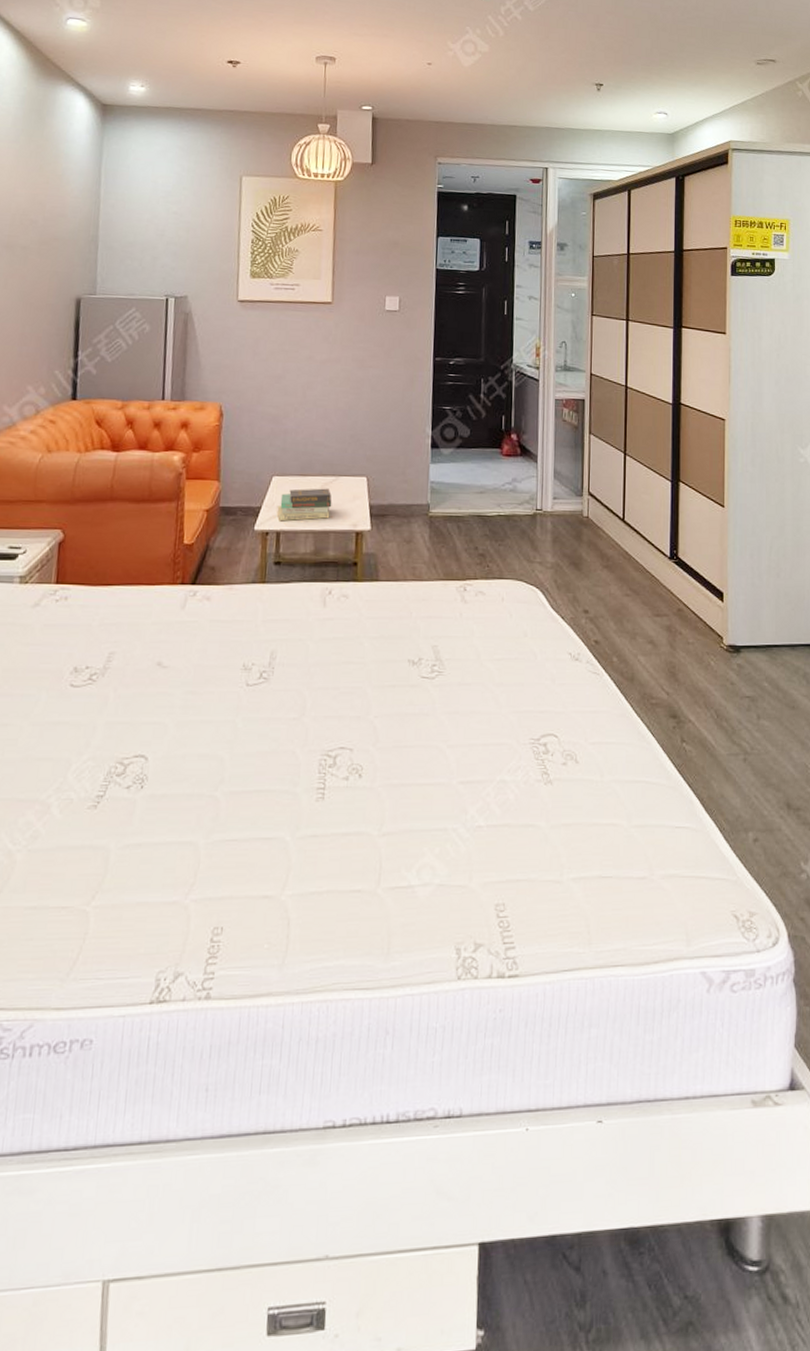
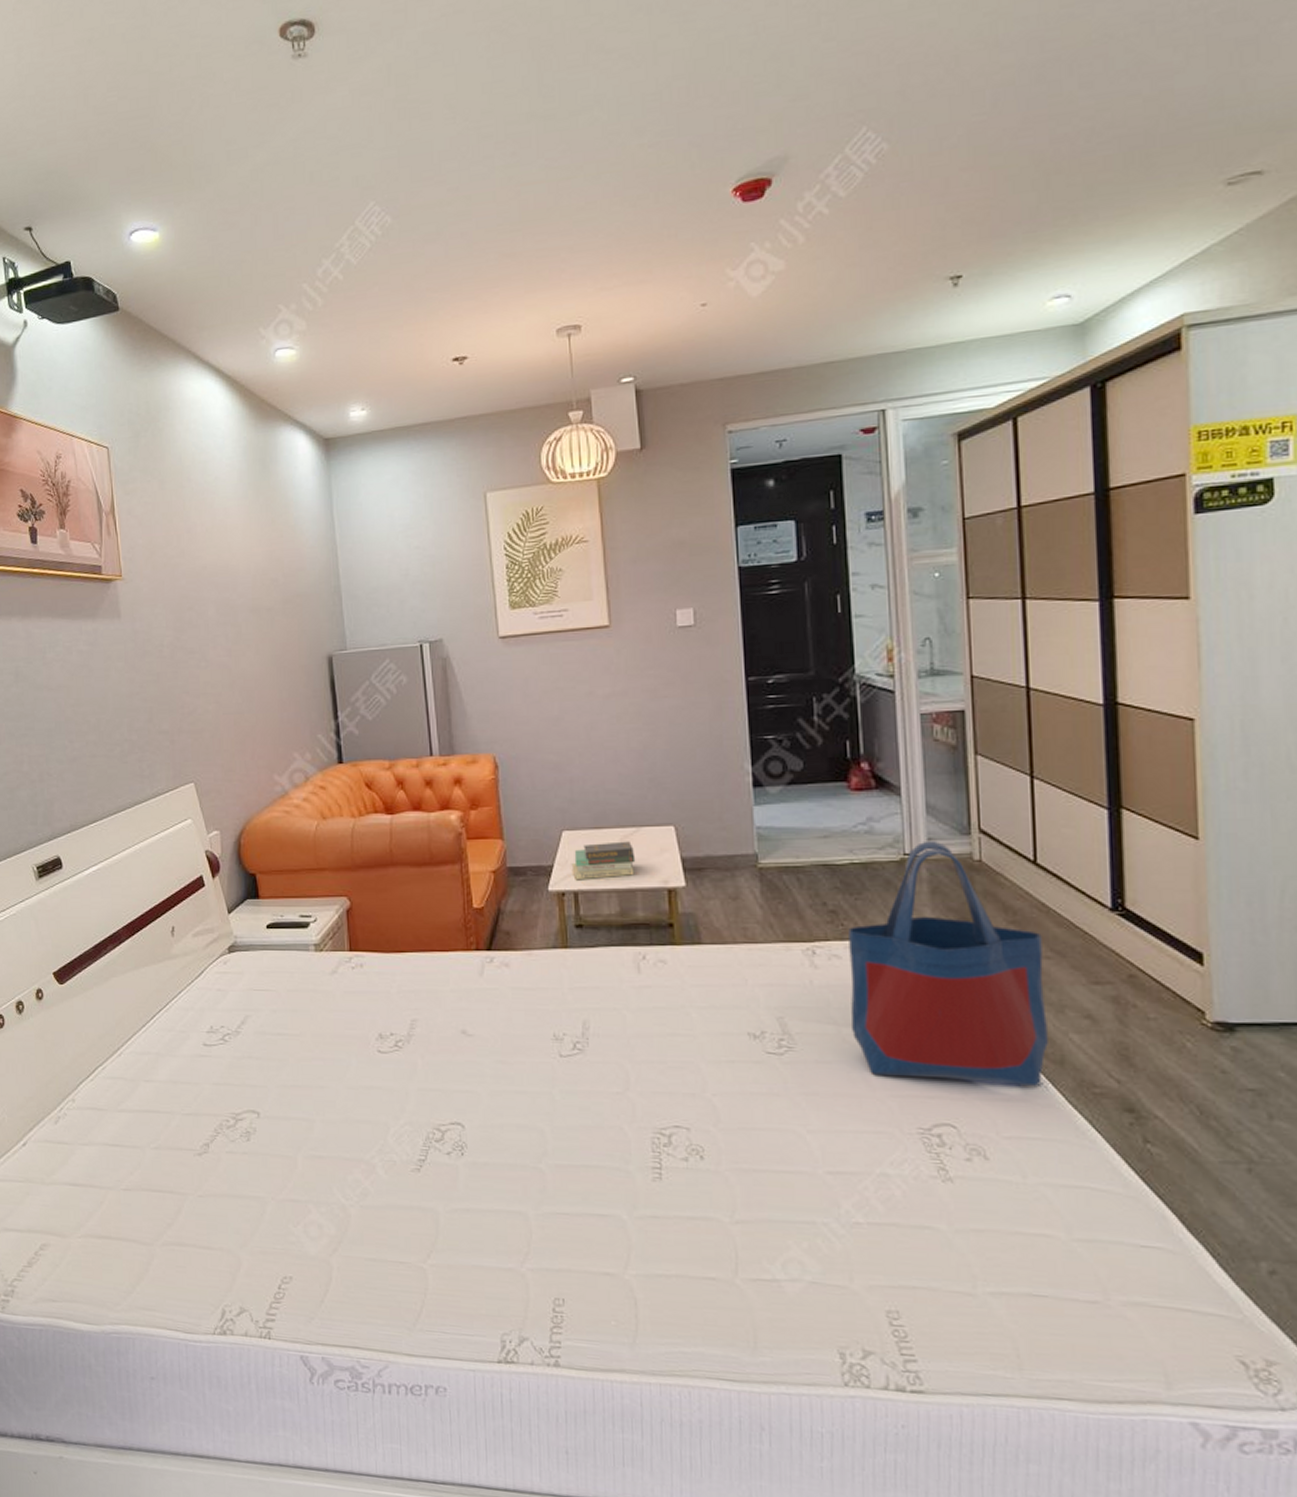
tote bag: none [487,499,625,701] -> present [848,840,1048,1088]

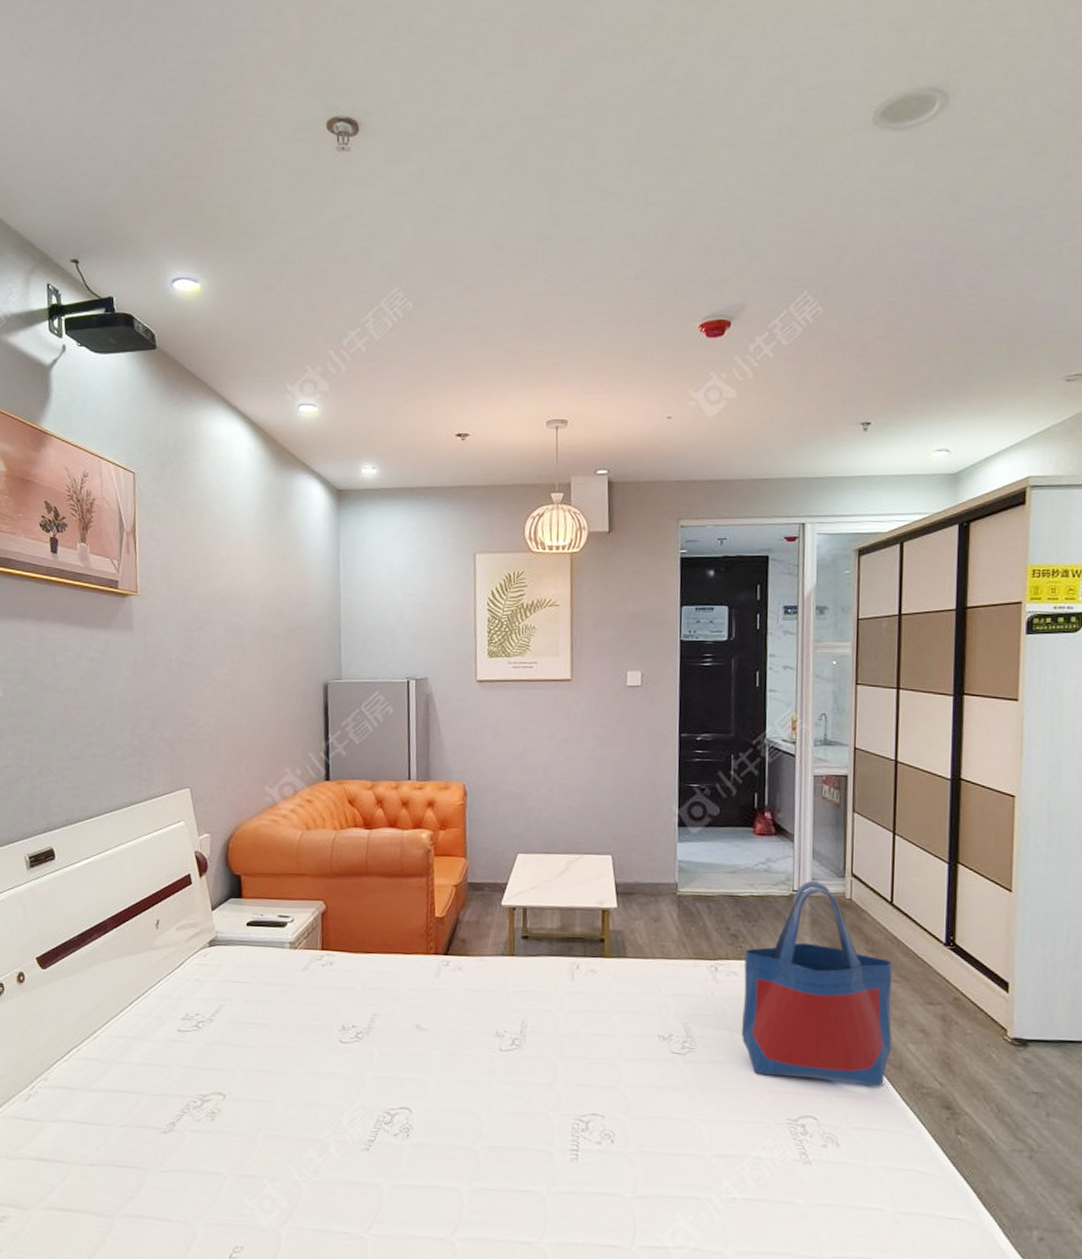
books: present [571,841,636,881] -> none [523,865,578,898]

